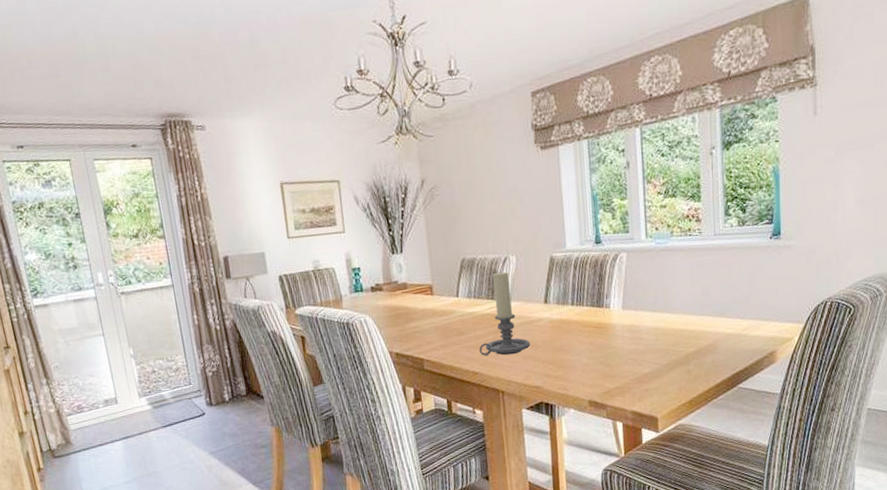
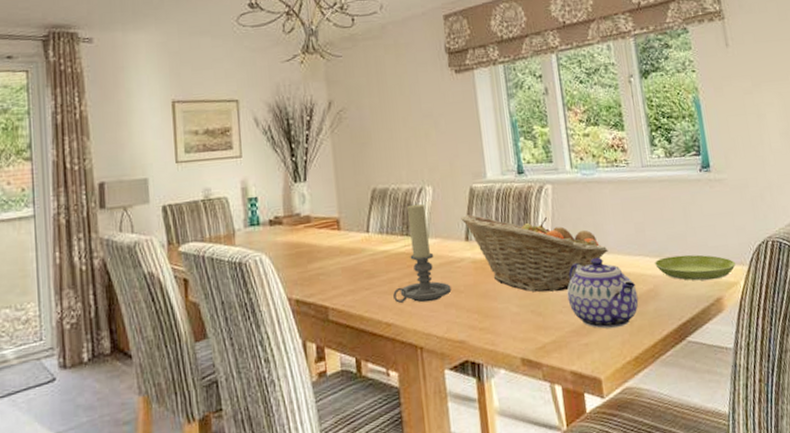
fruit basket: none [541,280,674,347] -> present [461,214,608,292]
teapot: none [633,316,698,377] -> present [567,257,639,329]
saucer: none [717,314,793,337] -> present [655,254,736,281]

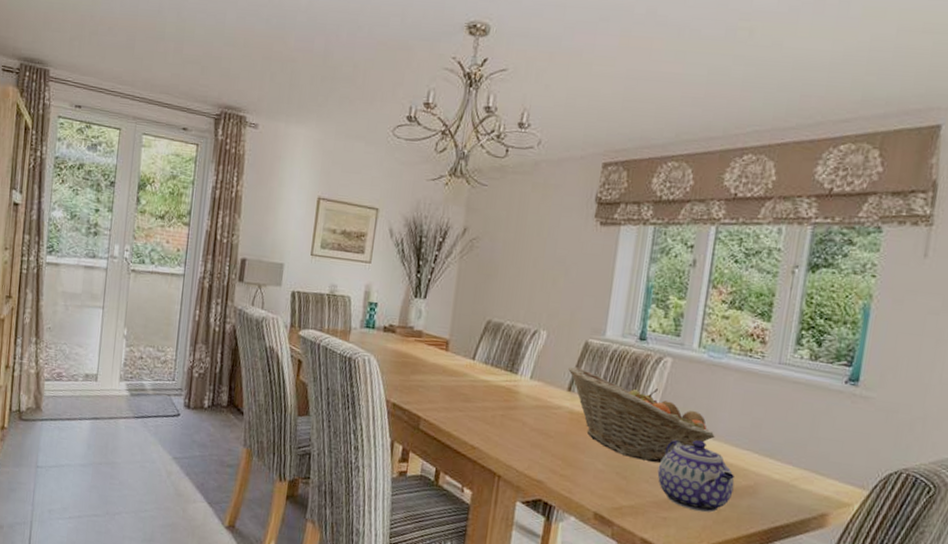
candle holder: present [393,203,452,303] -> none [484,343,542,439]
saucer: present [655,254,736,281] -> none [762,458,856,496]

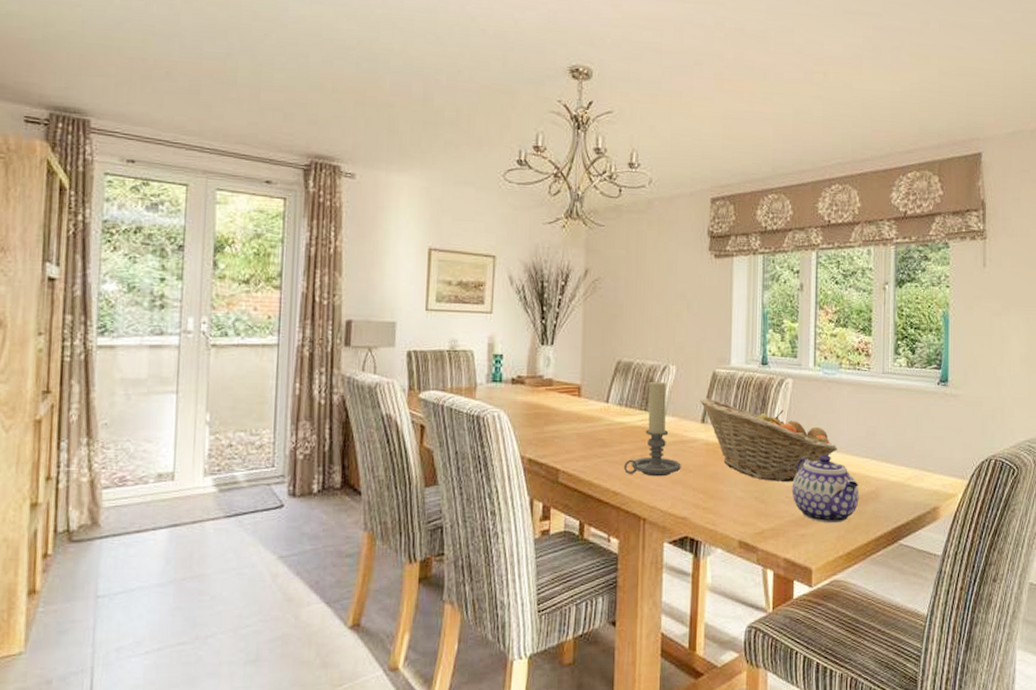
candle holder: none [484,343,542,439] -> present [624,380,681,477]

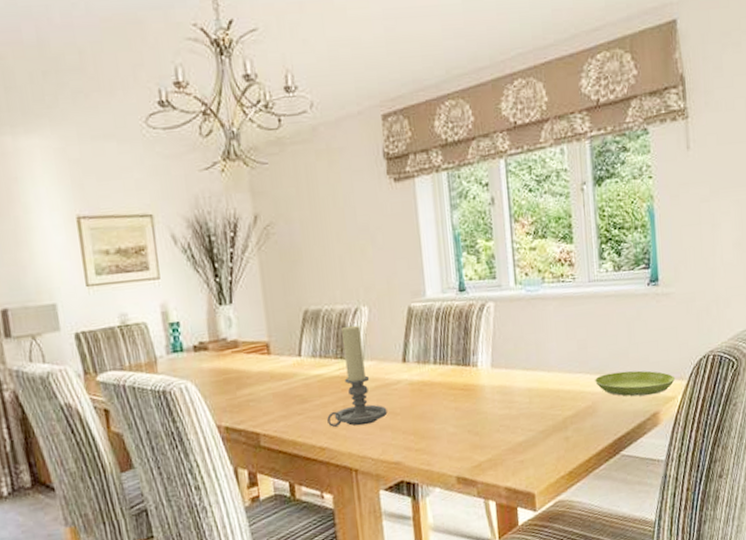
fruit basket: present [700,398,838,483] -> none [398,335,549,413]
teapot: present [792,454,859,524] -> none [505,375,576,446]
saucer: none [880,462,958,490] -> present [595,370,676,397]

